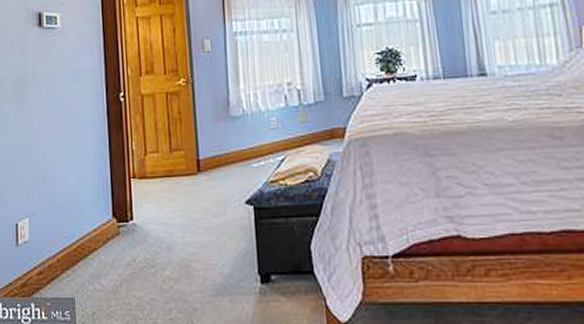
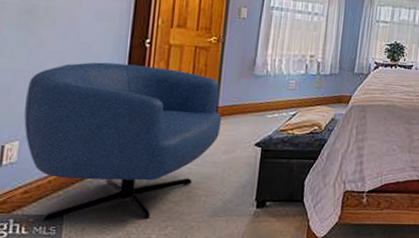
armchair: none [28,122,207,305] -> present [24,62,222,221]

